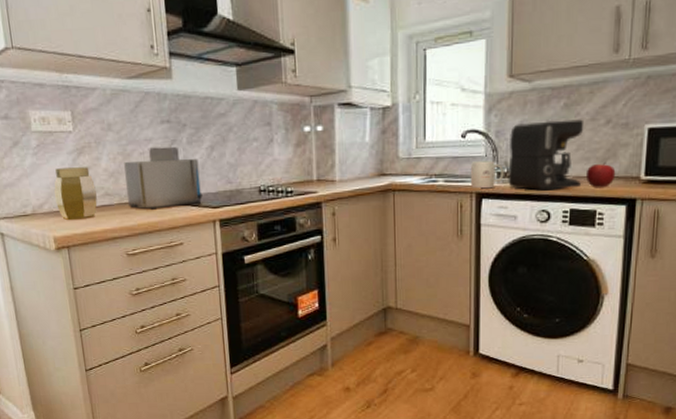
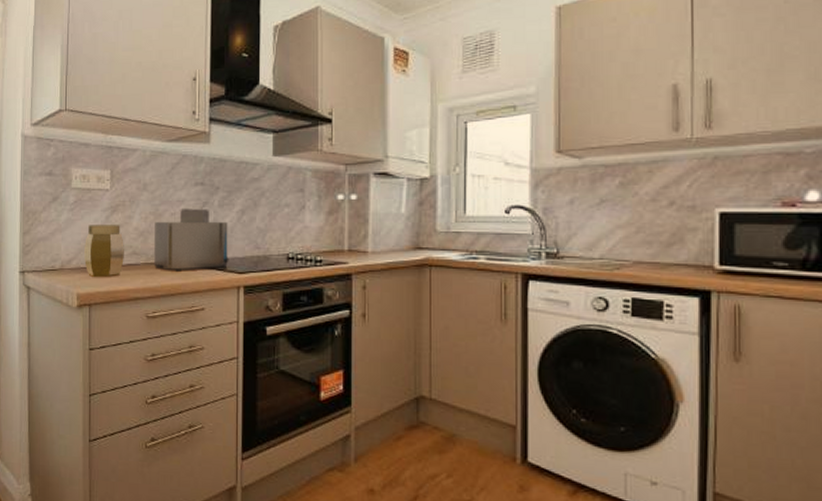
mug: present [470,161,504,189] -> none [515,239,553,270]
coffee maker: present [508,119,585,191] -> none [558,199,644,276]
fruit: present [585,161,616,188] -> none [648,246,684,276]

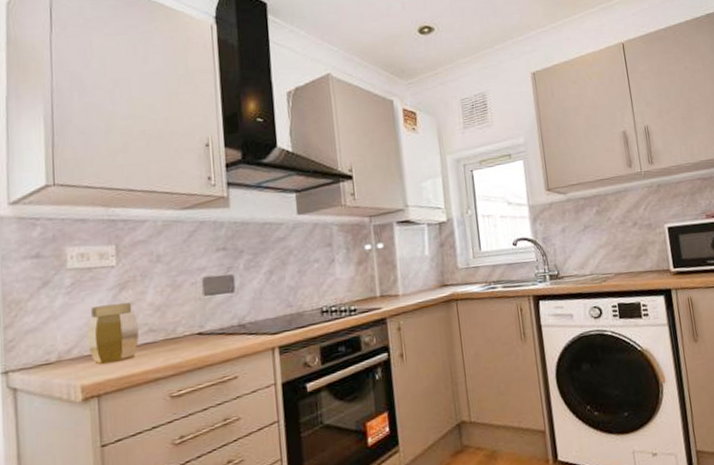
toaster: present [153,221,229,273] -> none [173,284,261,345]

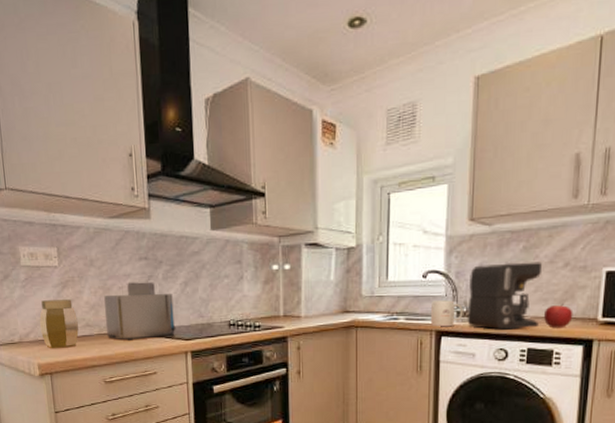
toaster: none [173,284,261,345] -> present [104,293,176,342]
mug: none [525,264,556,292] -> present [430,300,463,327]
coffee maker: none [555,223,623,289] -> present [467,262,543,330]
fruit: none [625,258,650,283] -> present [543,303,573,329]

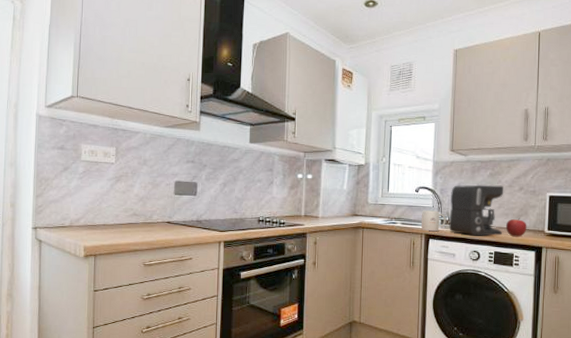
jar: present [39,299,79,349] -> none [91,191,126,234]
toaster: present [104,293,176,342] -> none [150,189,213,231]

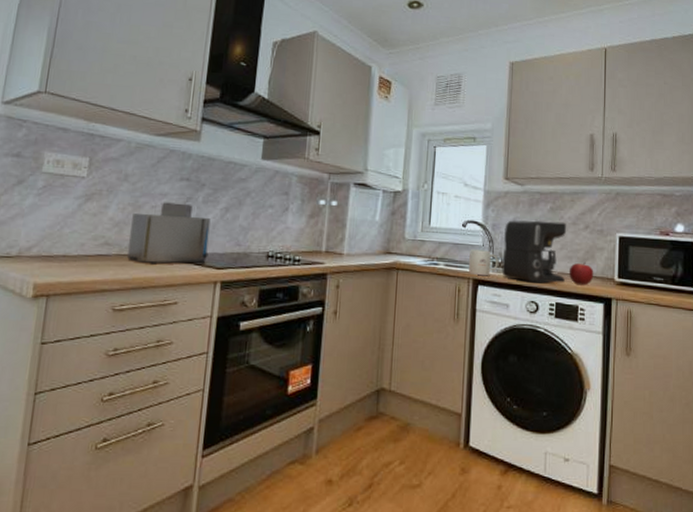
toaster: none [150,189,213,231] -> present [126,212,211,266]

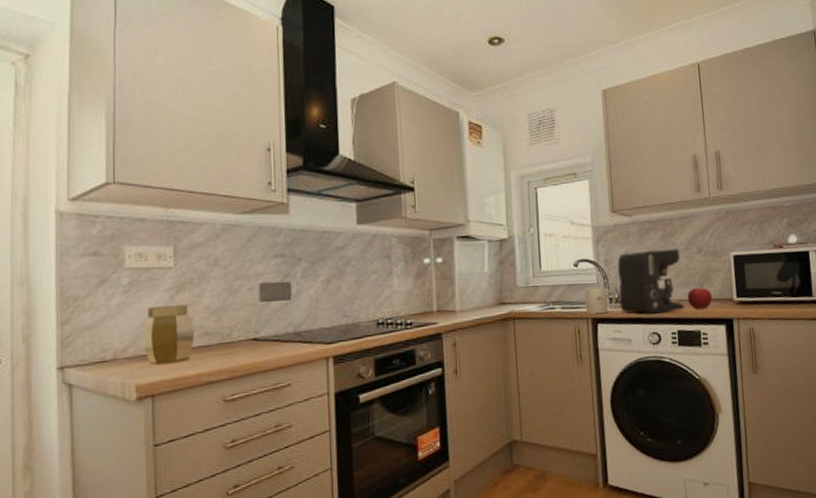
jar: none [47,212,96,268] -> present [143,305,194,366]
toaster: present [126,212,211,266] -> none [229,292,316,350]

